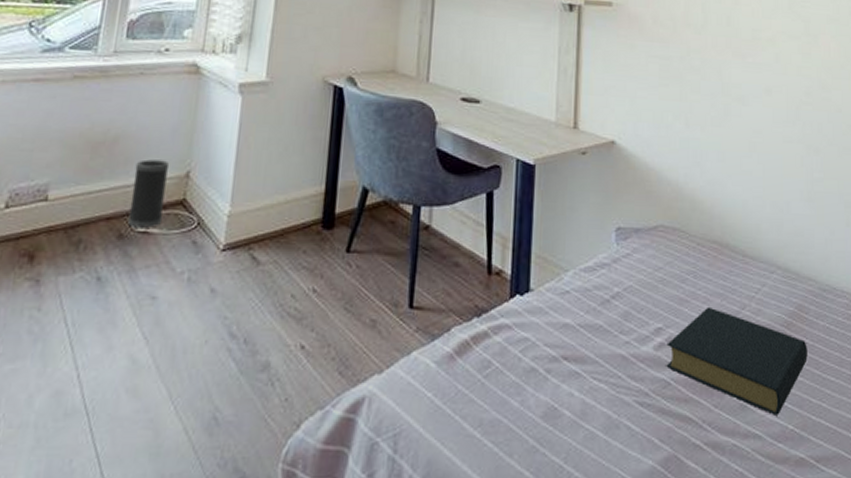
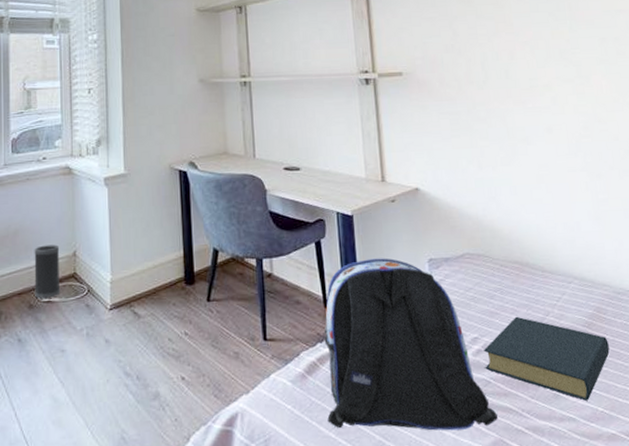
backpack: none [474,220,675,440] -> present [324,258,499,431]

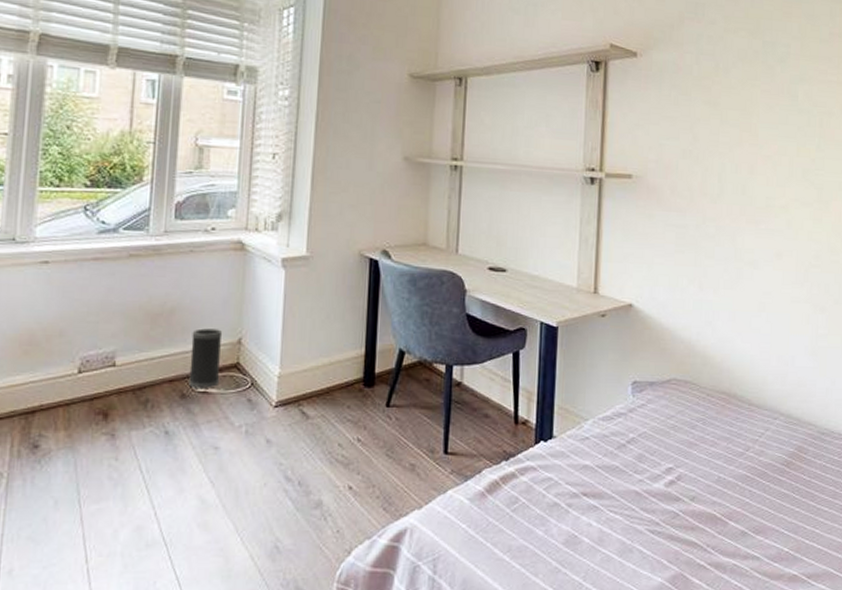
backpack: present [324,258,499,431] -> none [503,375,682,562]
hardback book: present [483,316,610,401] -> none [675,449,805,540]

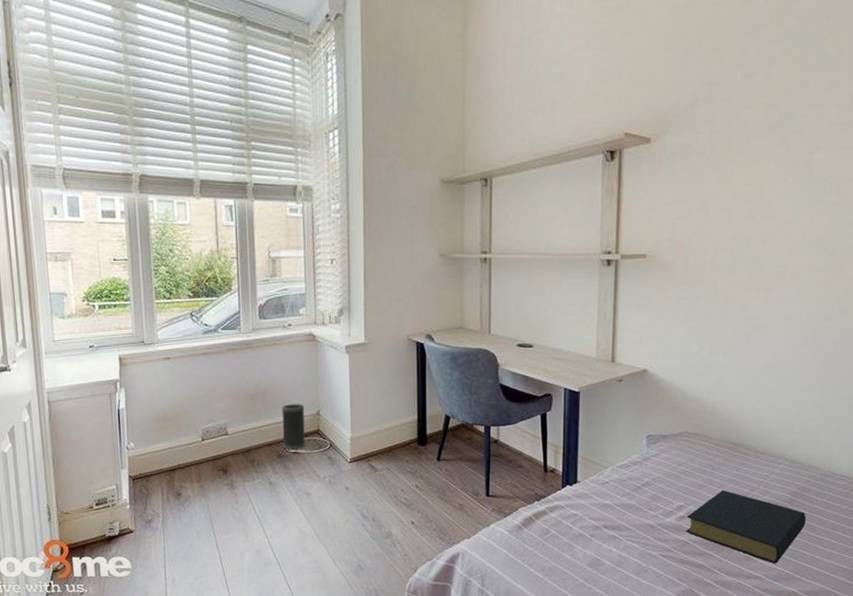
hardback book: none [675,449,805,540] -> present [686,490,806,564]

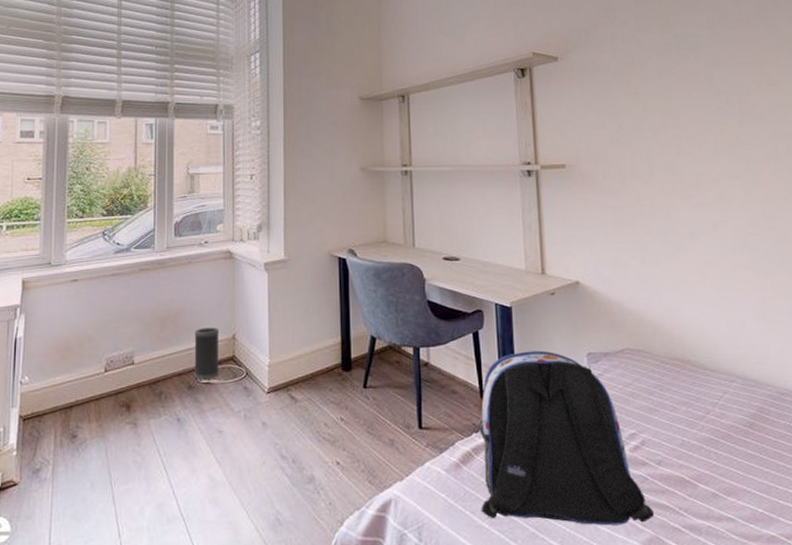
backpack: none [538,432,691,579] -> present [479,350,655,526]
hardback book: present [686,490,806,564] -> none [641,413,772,501]

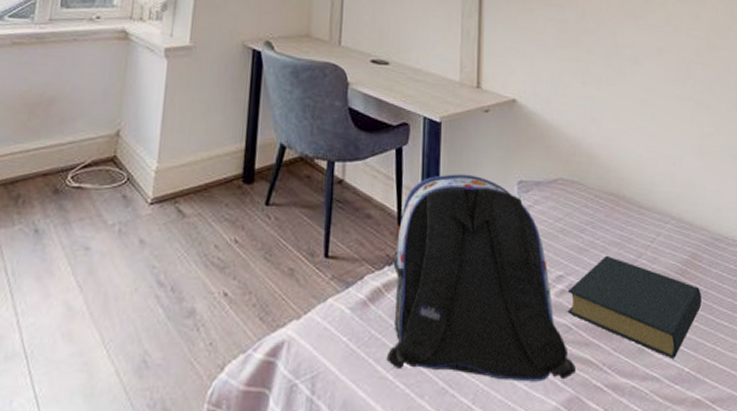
speaker: present [194,327,220,381] -> none [62,119,101,185]
hardback book: none [641,413,772,501] -> present [567,255,702,359]

